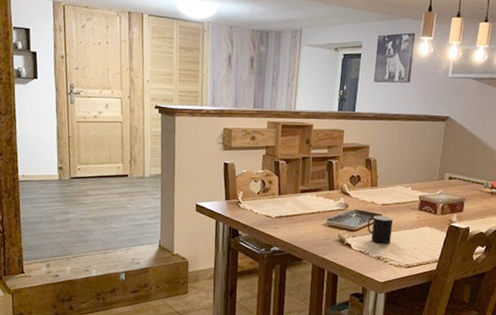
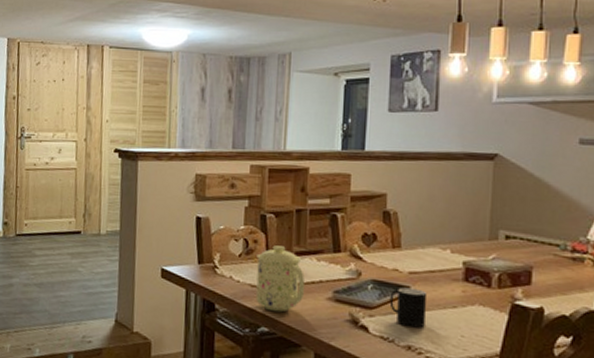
mug: none [270,185,307,236] -> present [256,245,305,313]

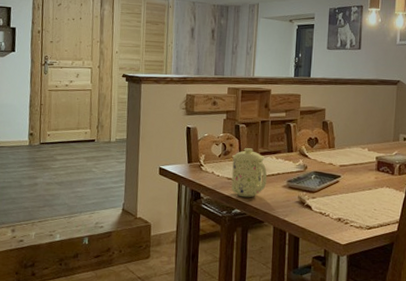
cup: present [389,287,428,328] -> none [326,176,352,205]

